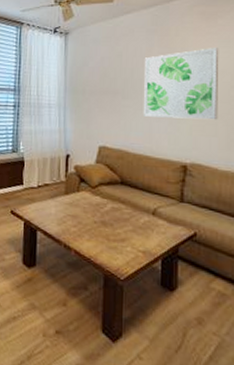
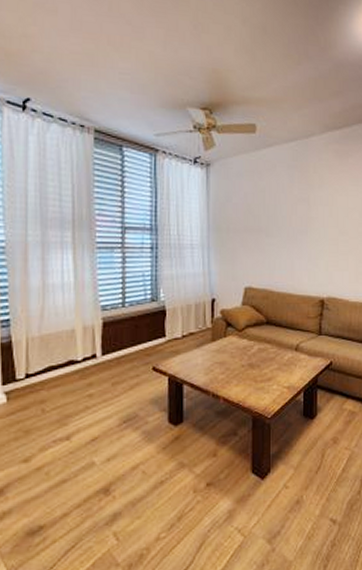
wall art: present [144,48,219,120] -> none [287,186,350,255]

